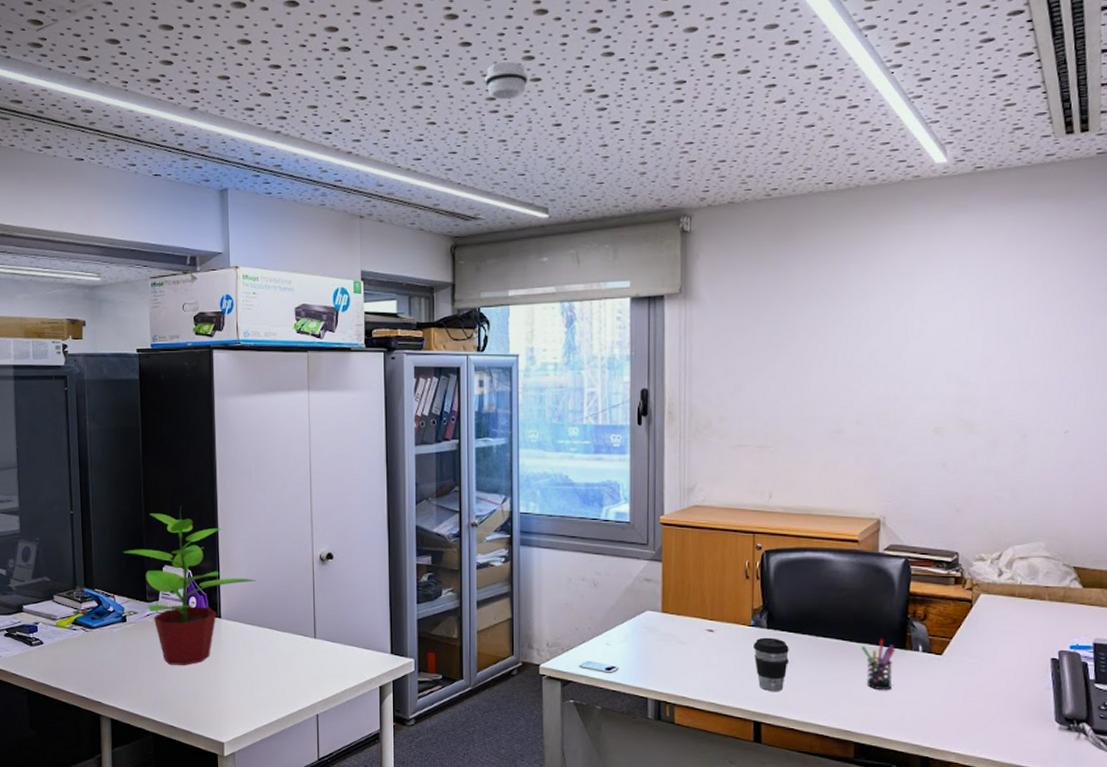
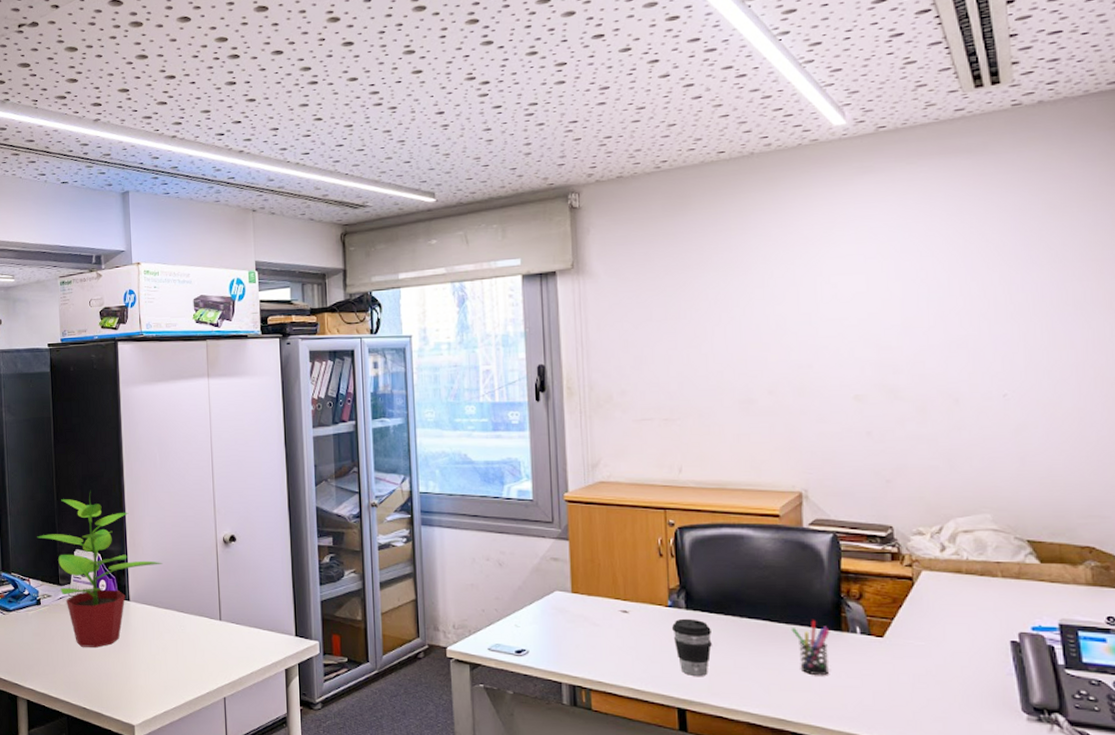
smoke detector: present [484,61,528,100] -> none [367,56,410,93]

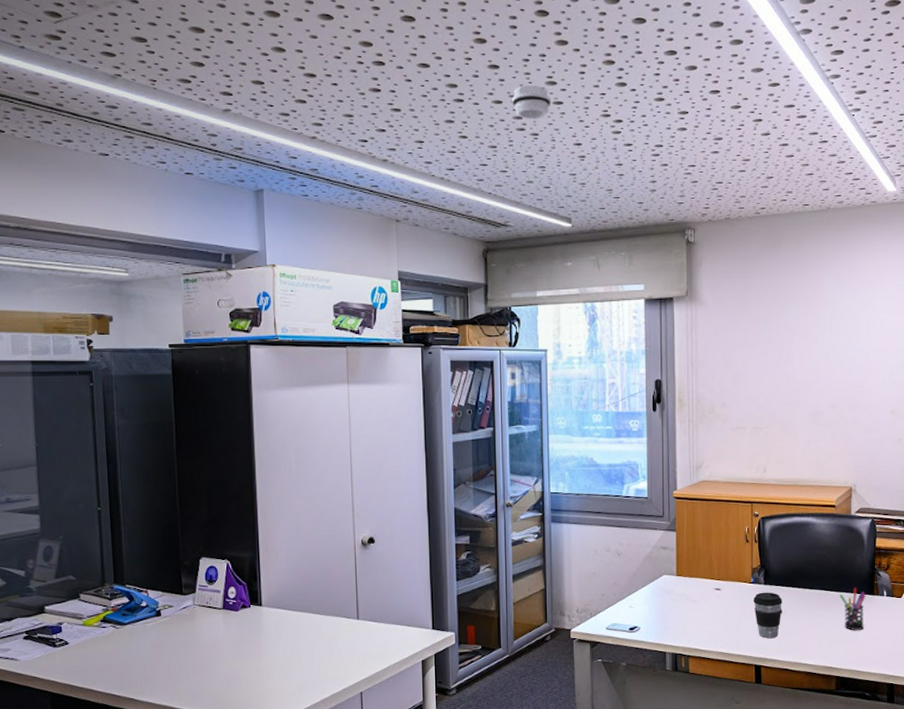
potted plant: present [37,491,163,648] -> none [156,497,298,656]
smoke detector: none [367,56,410,93] -> present [511,85,551,119]

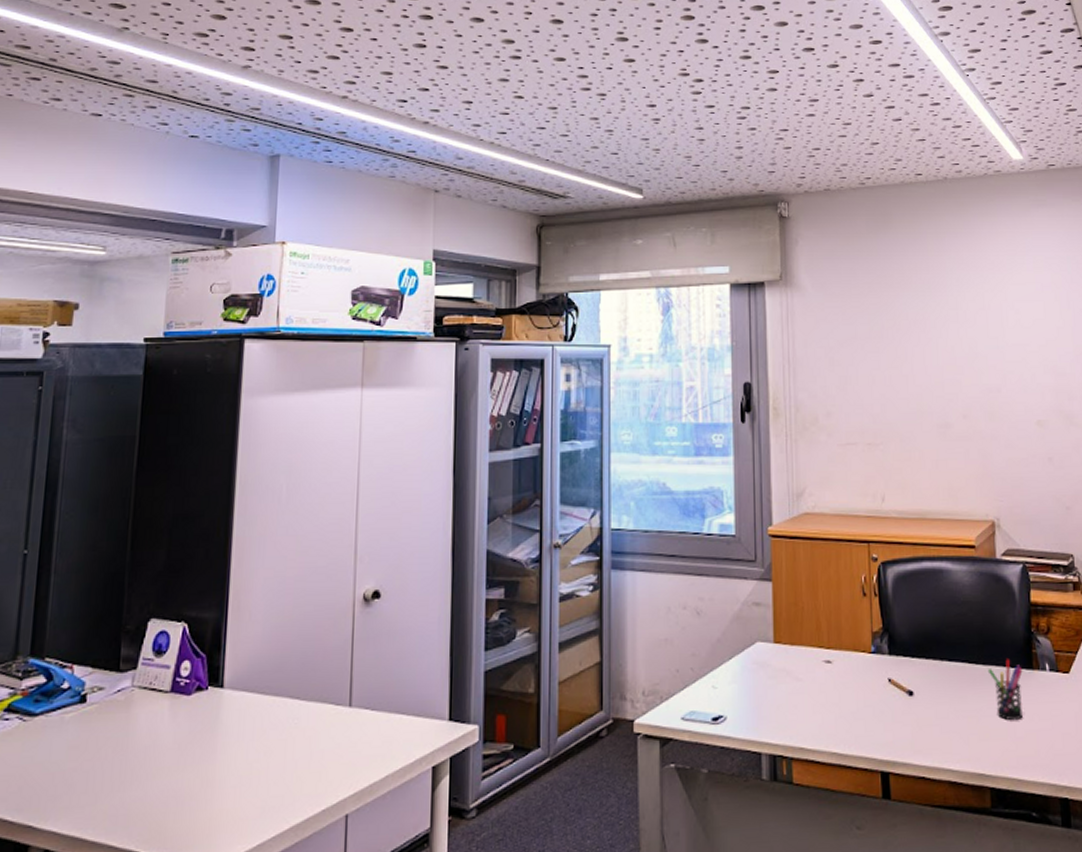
smoke detector: present [511,85,551,119] -> none [576,41,622,78]
coffee cup: present [754,592,782,638] -> none [876,665,914,732]

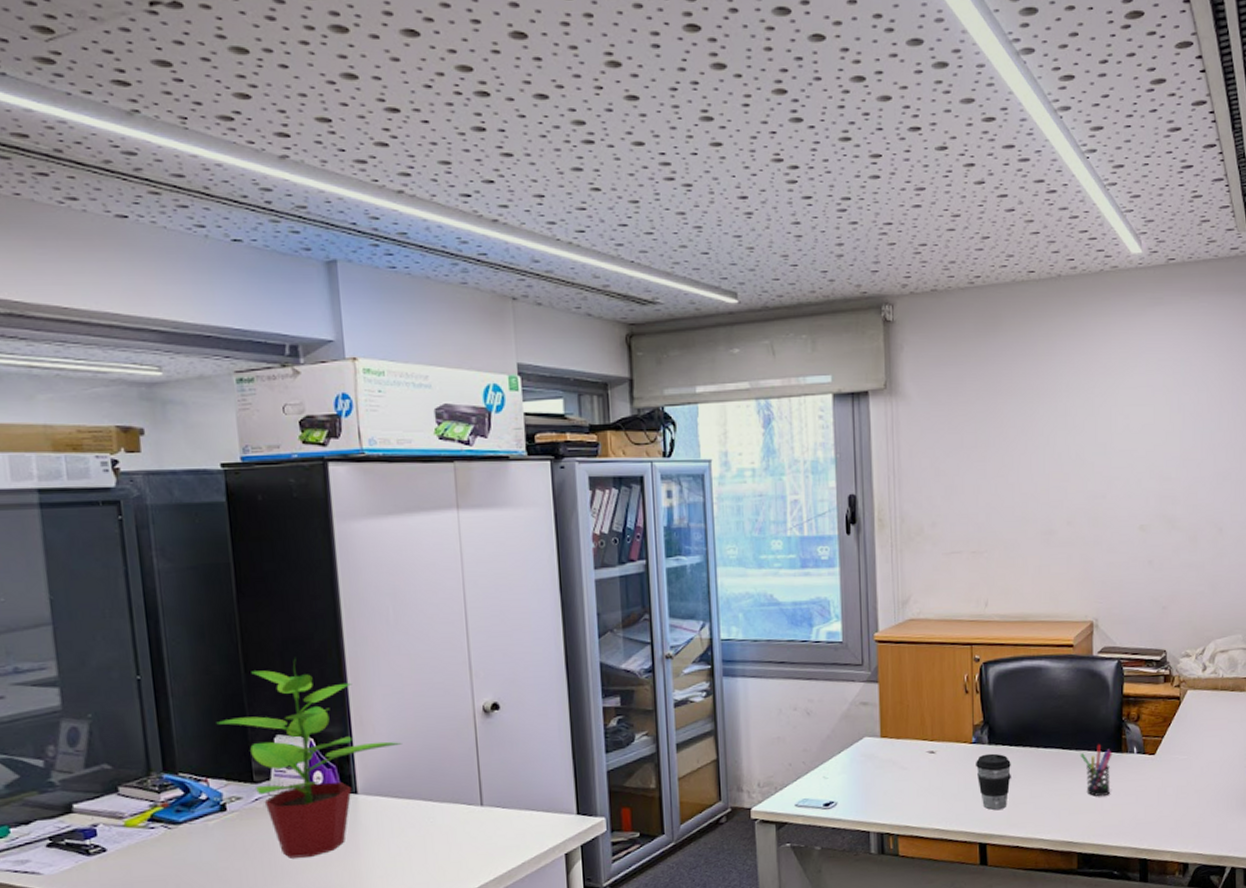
potted plant: none [93,536,277,761] -> present [216,658,402,858]
coffee cup: none [876,665,914,732] -> present [976,753,1011,810]

